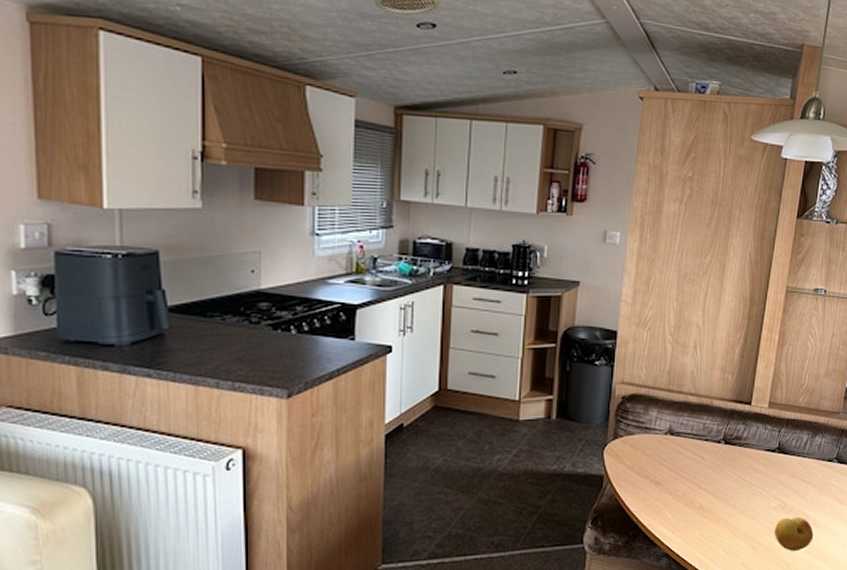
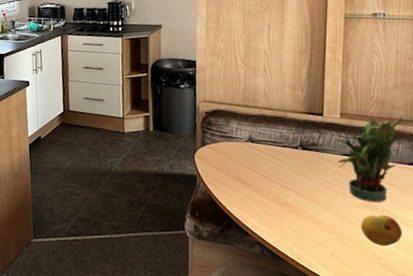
potted plant: none [759,407,829,503] -> present [334,116,403,202]

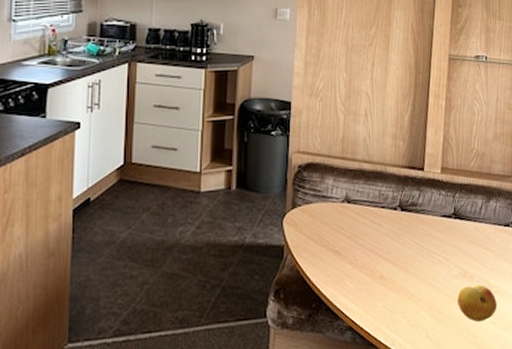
potted plant: present [334,116,403,202] -> none [434,171,500,271]

